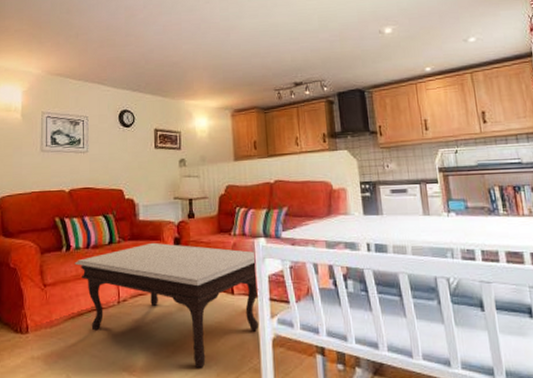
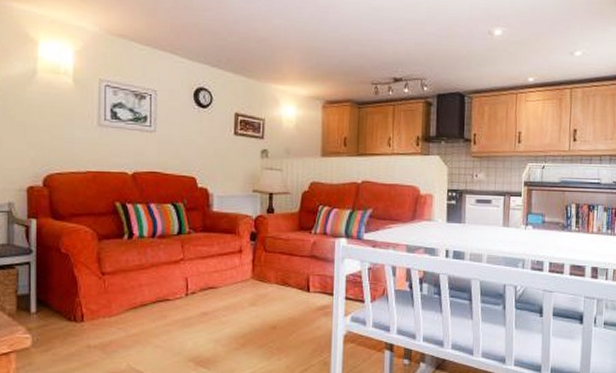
coffee table: present [74,242,260,368] -> none [137,235,335,360]

